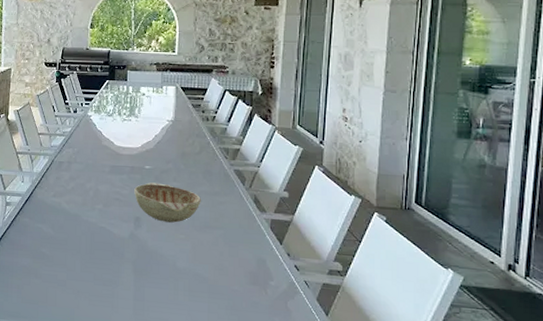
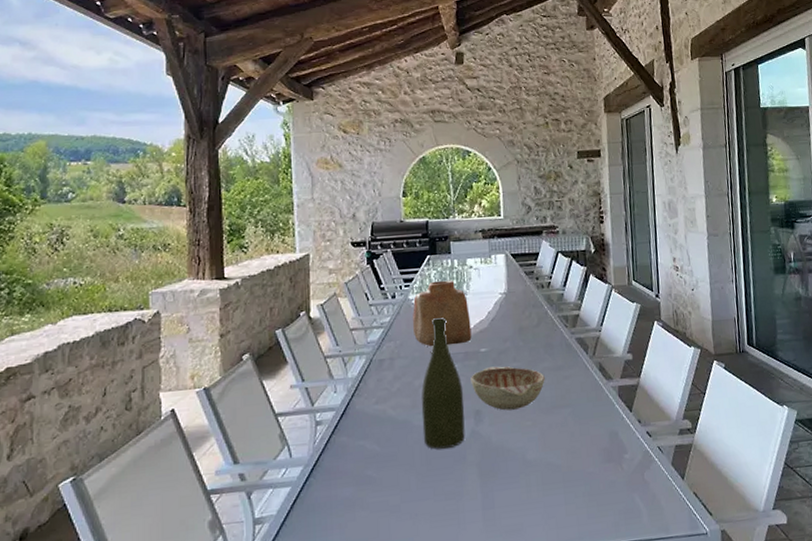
vase: none [88,103,139,159] -> present [412,280,472,347]
bottle: none [89,133,127,244] -> present [421,317,465,449]

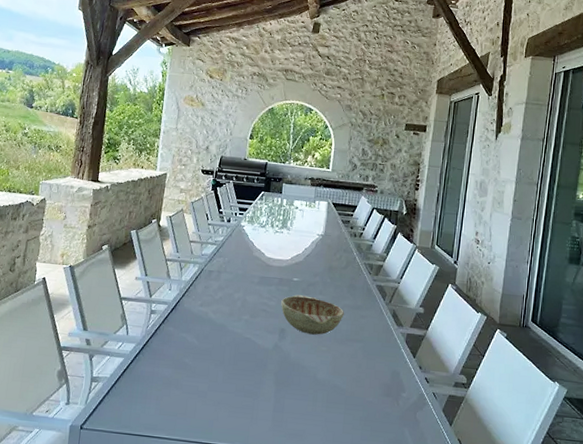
vase: present [412,280,472,347] -> none [240,214,290,271]
bottle: present [421,317,465,449] -> none [234,244,274,355]

